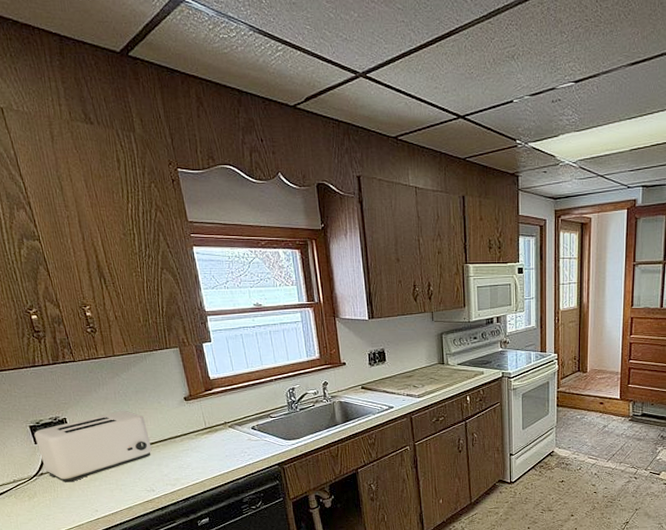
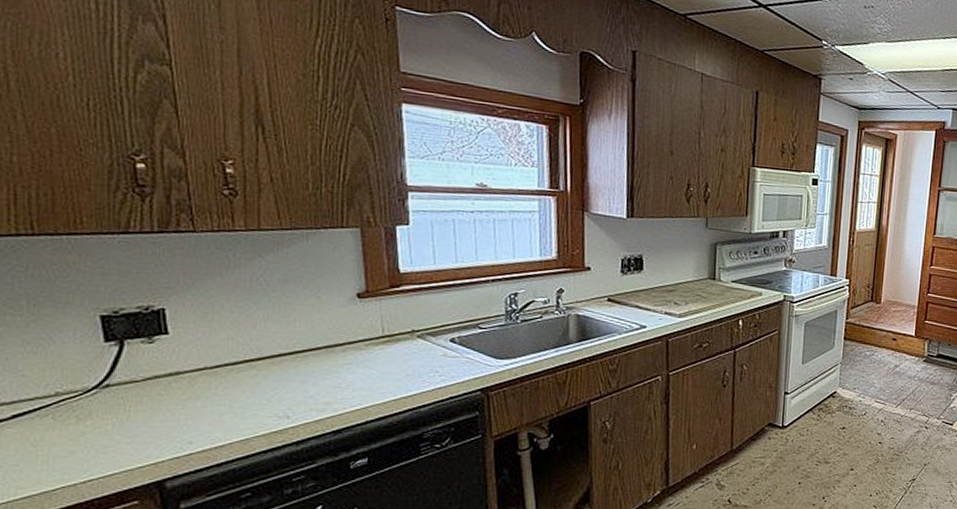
toaster: present [34,410,152,483] -> none [105,303,296,400]

